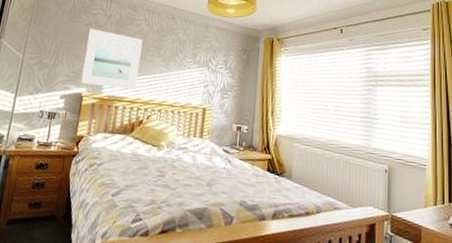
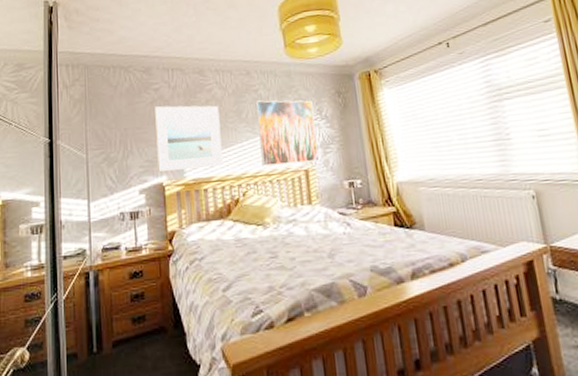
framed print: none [168,42,221,103] -> present [255,100,320,166]

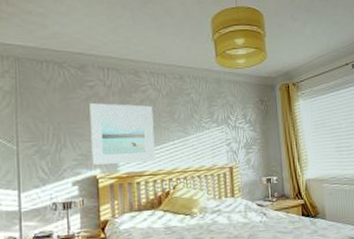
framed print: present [255,100,320,166] -> none [187,103,243,163]

